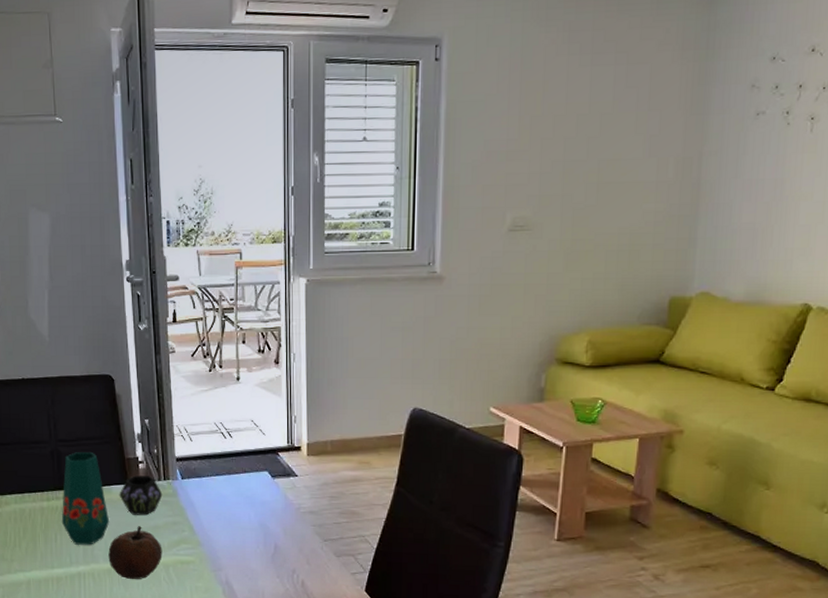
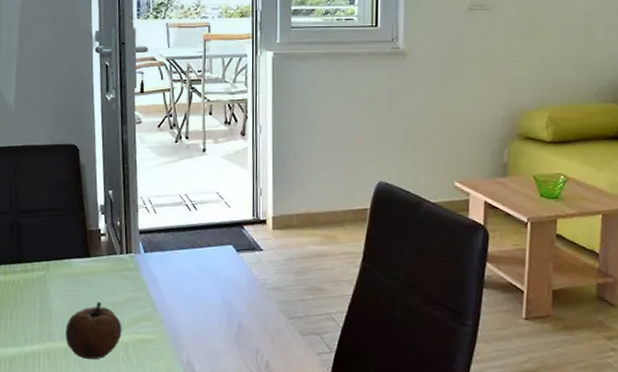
vase: present [61,452,163,545] -> none [18,224,124,322]

